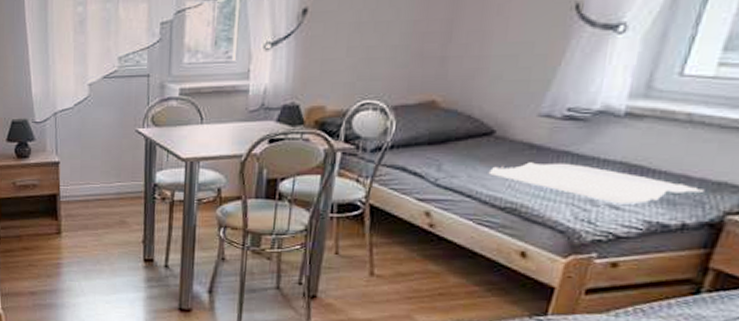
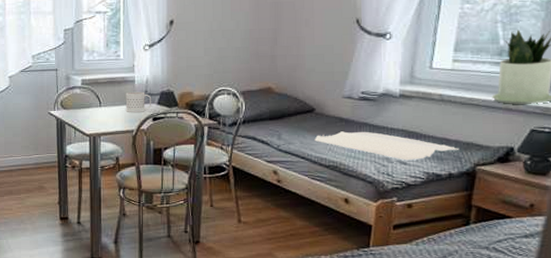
mug: none [234,105,270,133] -> present [125,91,152,113]

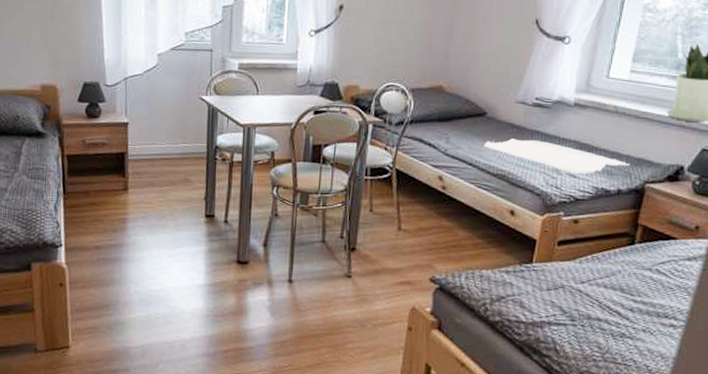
mug: present [125,91,152,113] -> none [285,80,315,105]

